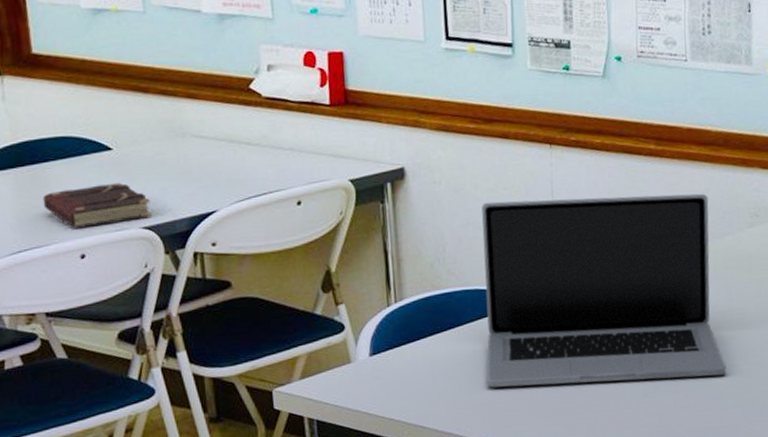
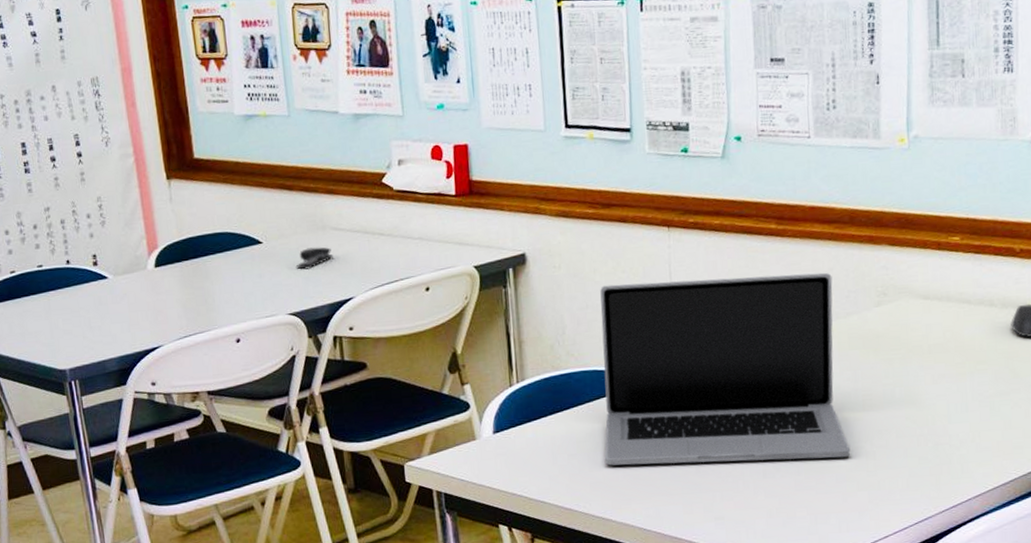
book: present [42,182,151,228] -> none [204,273,296,315]
stapler: none [151,155,195,180] -> present [295,247,334,270]

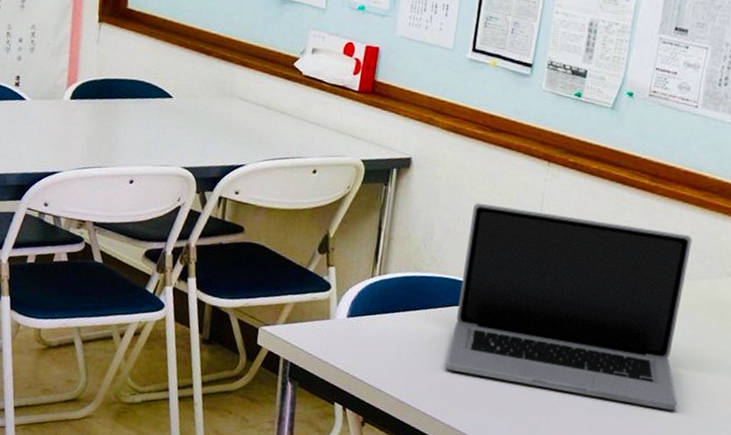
stapler: present [295,247,334,270] -> none [198,111,236,131]

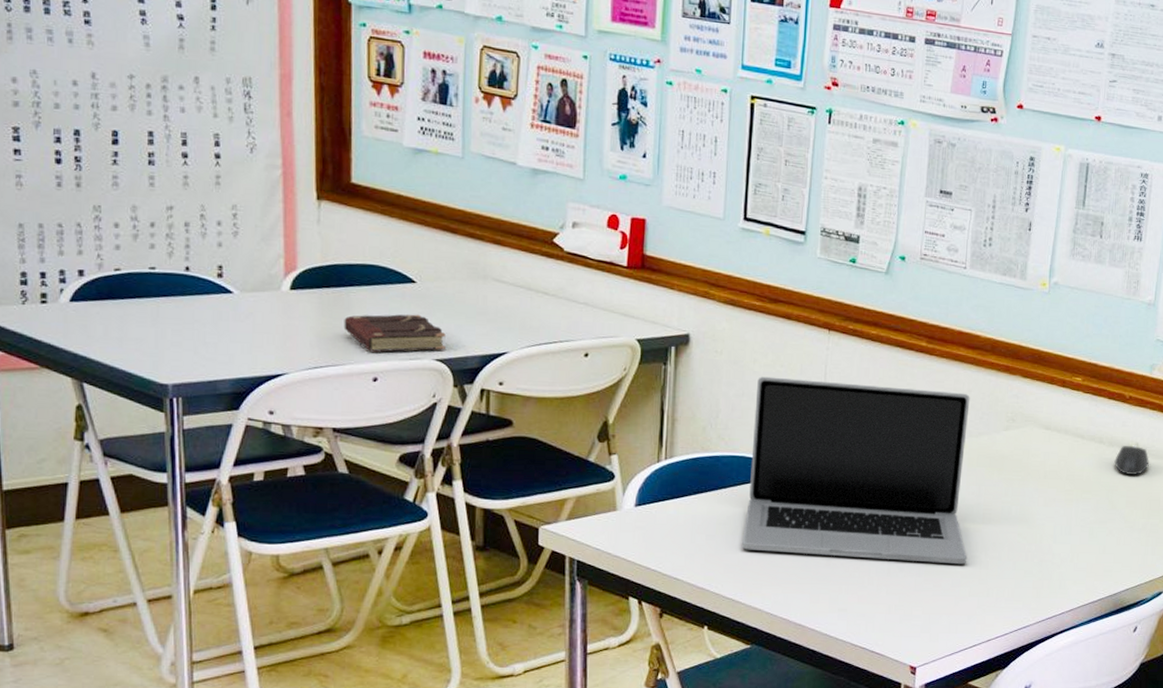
book: none [110,124,194,159] -> present [344,314,446,352]

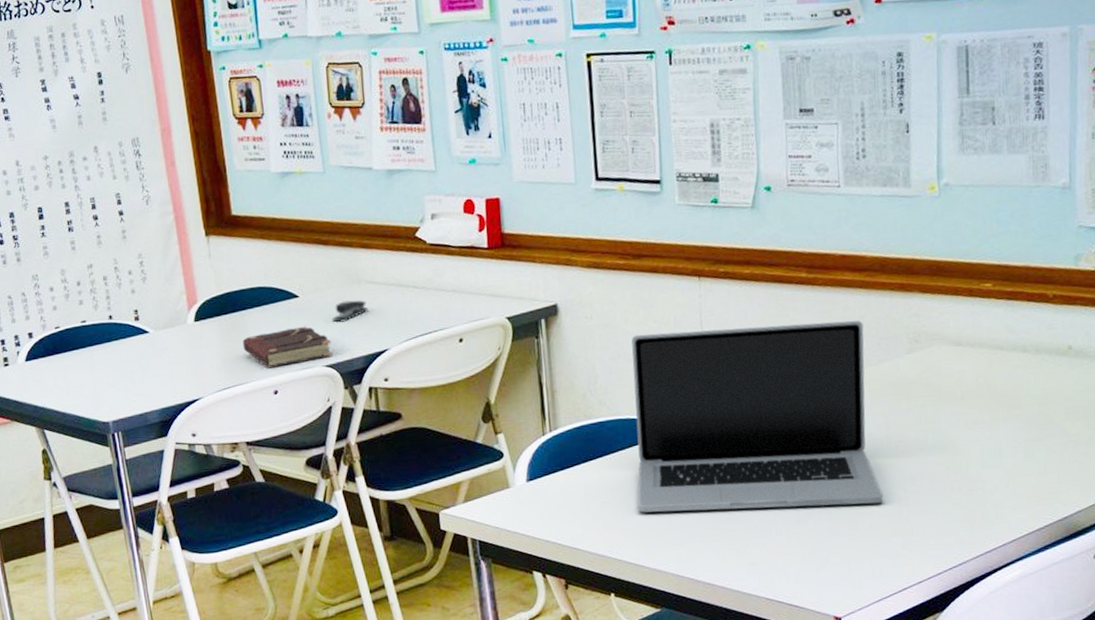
stapler: none [449,295,493,317] -> present [331,300,369,322]
mouse: present [1114,445,1149,475] -> none [1044,348,1088,383]

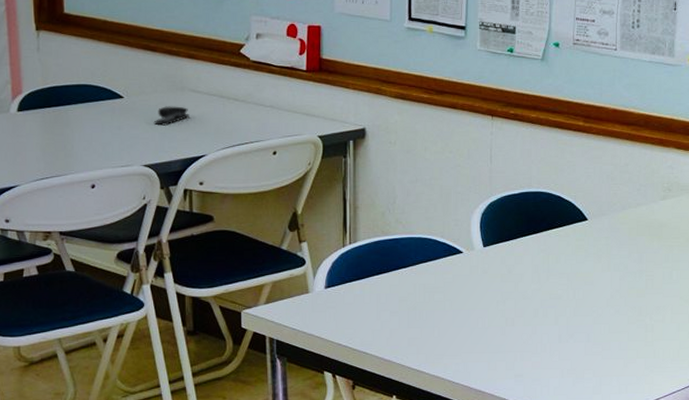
book: present [242,326,332,367] -> none [64,126,152,162]
laptop: present [631,320,884,513] -> none [423,163,633,329]

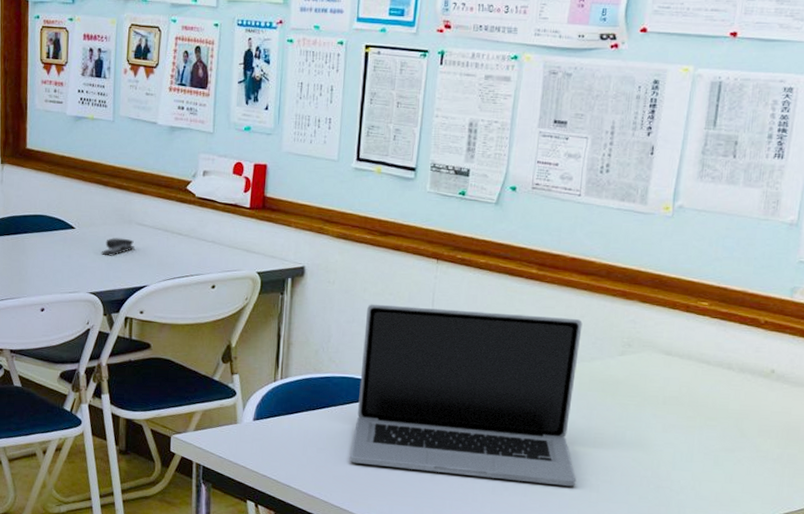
laptop: none [423,163,633,329] -> present [350,304,583,487]

